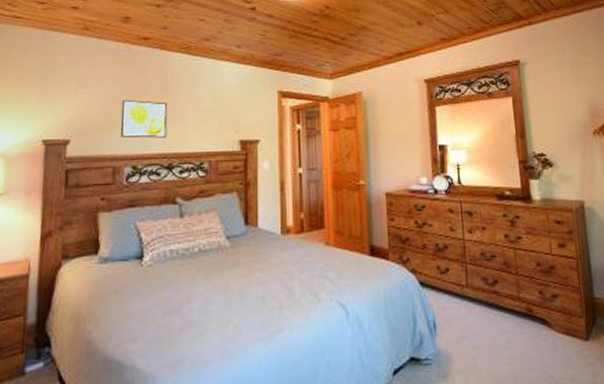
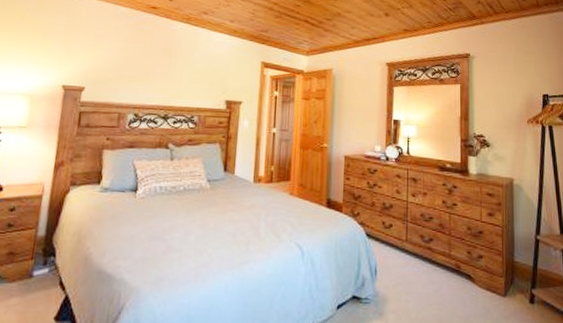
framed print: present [120,99,168,138] -> none [127,57,169,93]

